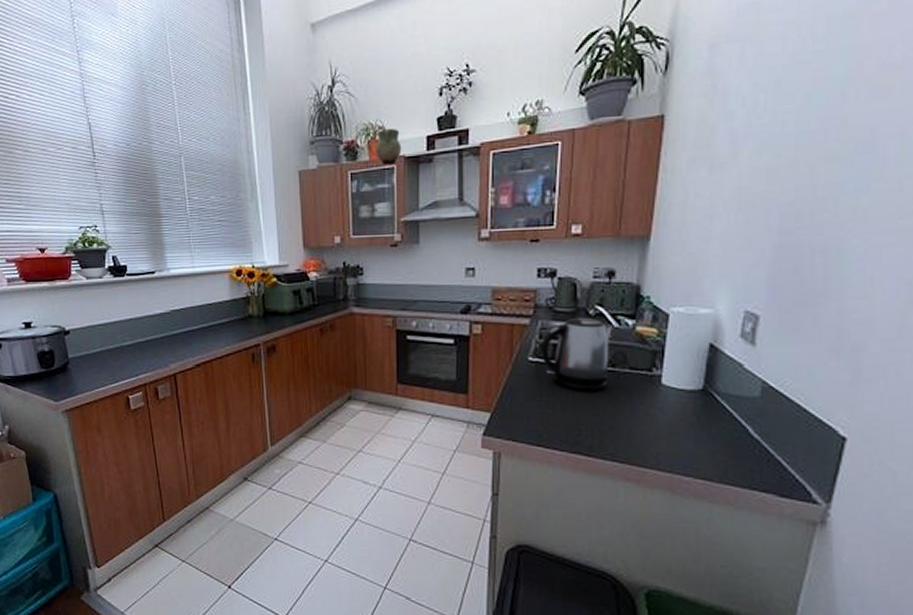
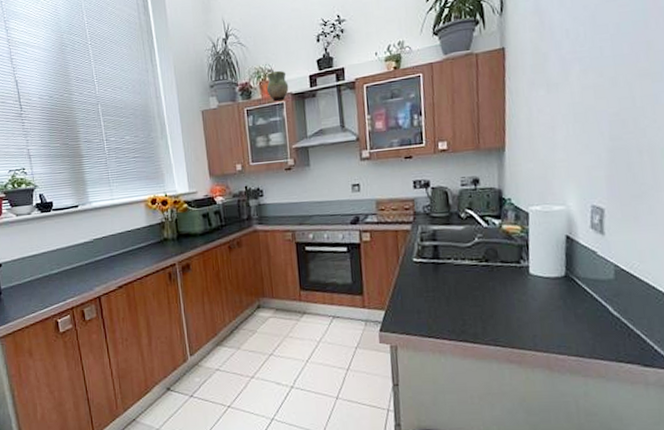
kettle: present [540,317,612,392] -> none [422,220,484,286]

